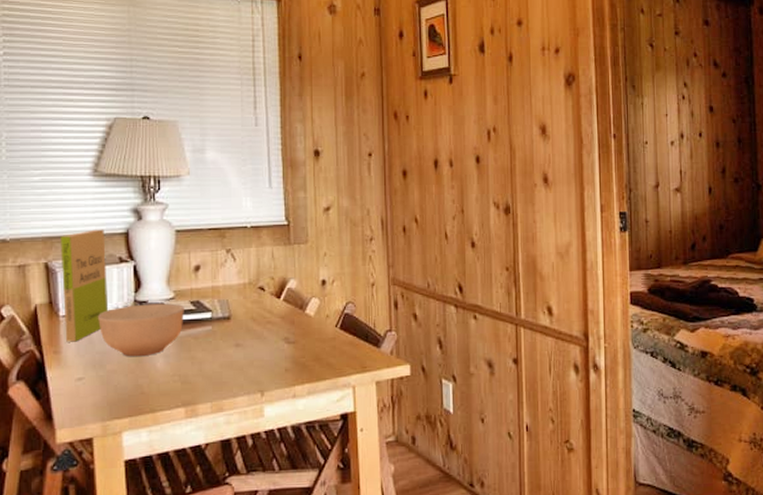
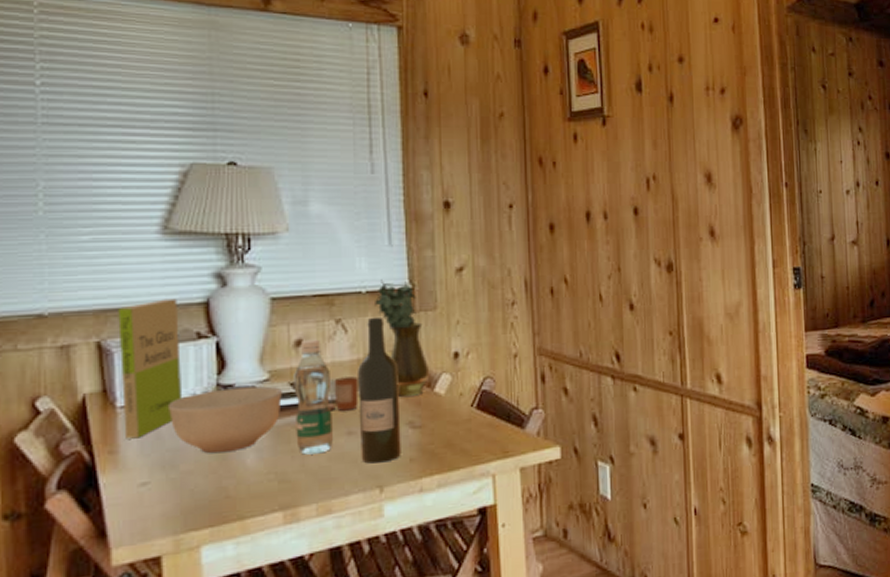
bottle: none [193,265,224,362] -> present [293,339,333,455]
candle: none [221,298,244,326] -> present [329,376,358,411]
wine bottle: none [244,248,278,372] -> present [358,316,401,464]
vase: none [258,216,301,316] -> present [375,279,429,396]

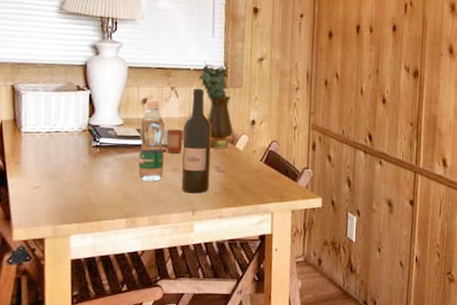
book: present [118,298,181,439] -> none [26,59,66,155]
bowl: present [167,386,282,454] -> none [54,127,131,173]

